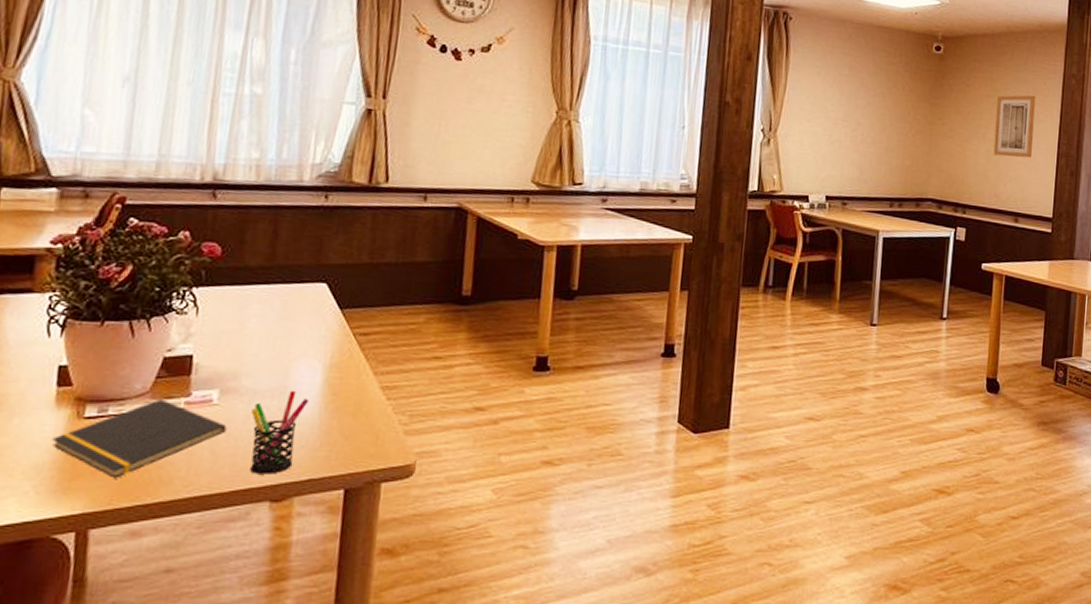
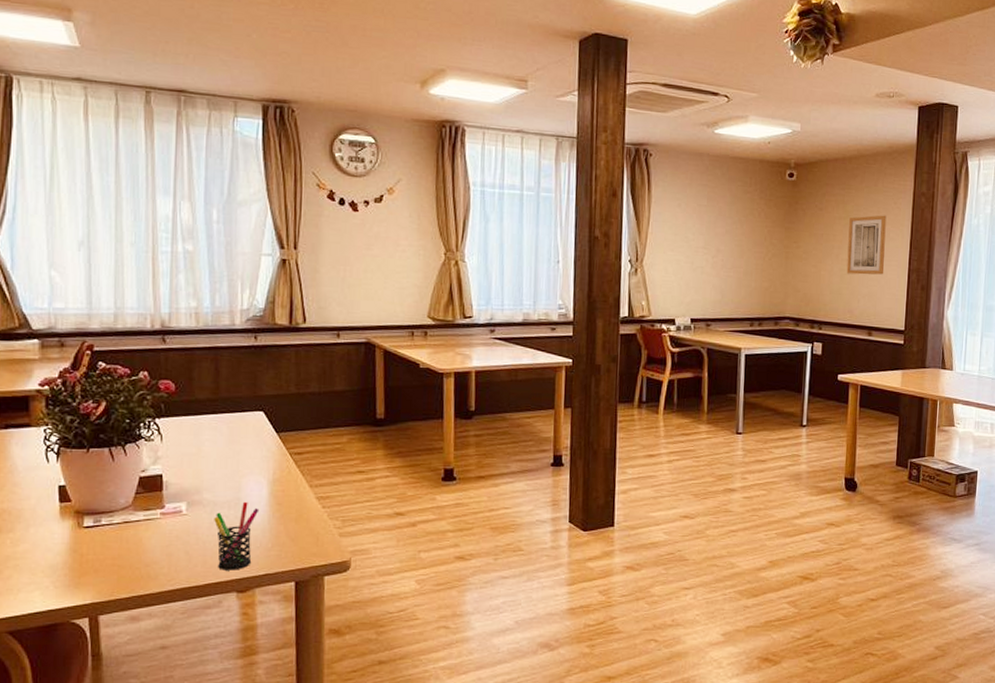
notepad: present [52,399,227,479] -> none [62,511,196,575]

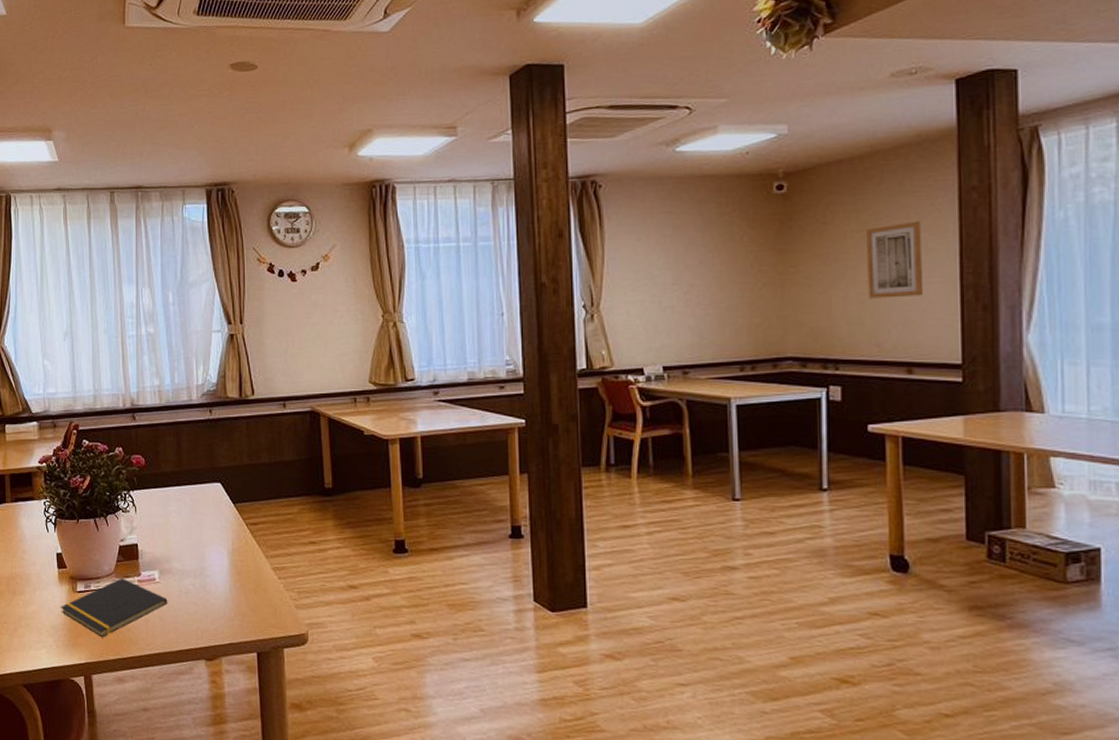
notepad: none [62,511,196,575] -> present [61,578,168,638]
pen holder: present [214,501,260,570] -> none [183,571,222,638]

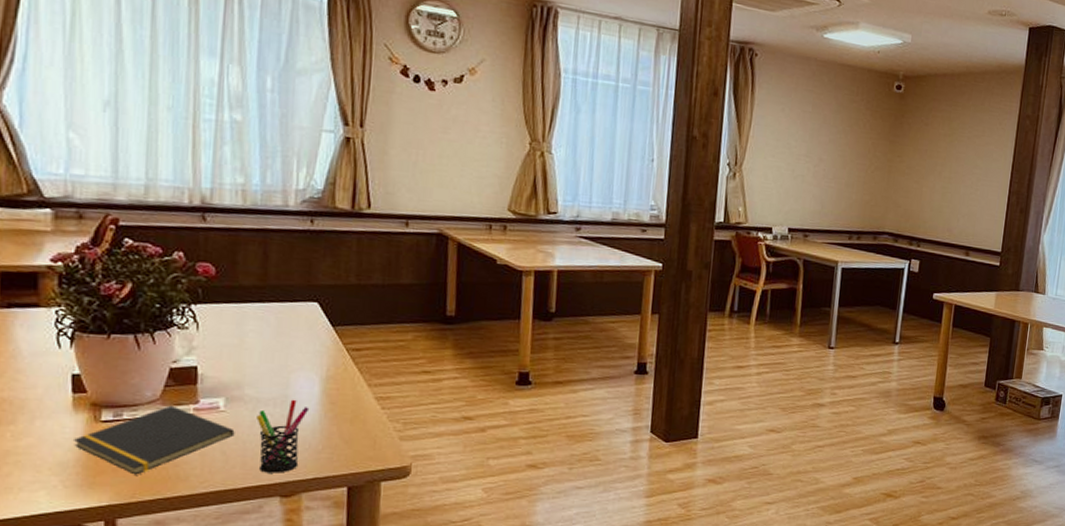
pen holder: none [183,571,222,638] -> present [256,399,310,473]
wall art: present [866,221,924,299] -> none [948,134,991,195]

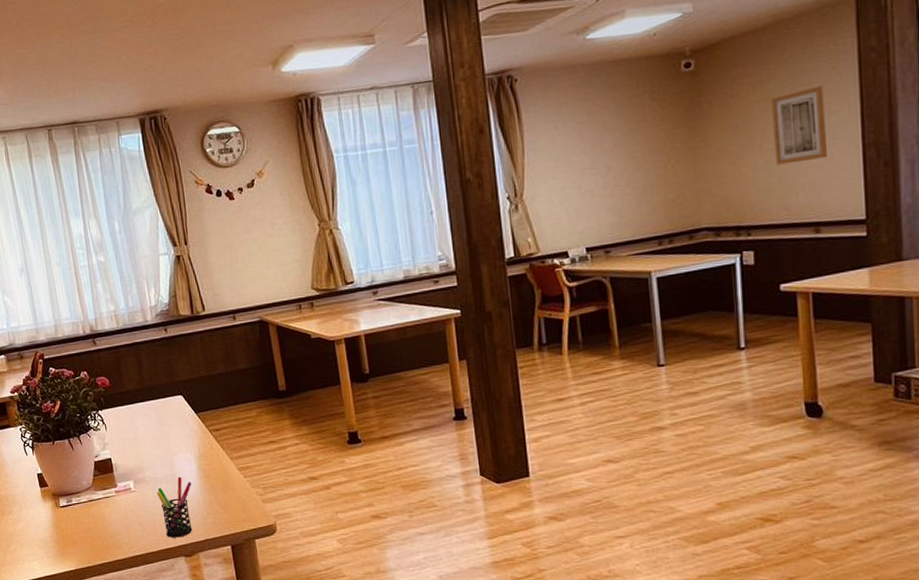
notepad: present [74,405,235,475] -> none [47,490,145,546]
wall art: none [948,134,991,195] -> present [772,85,828,165]

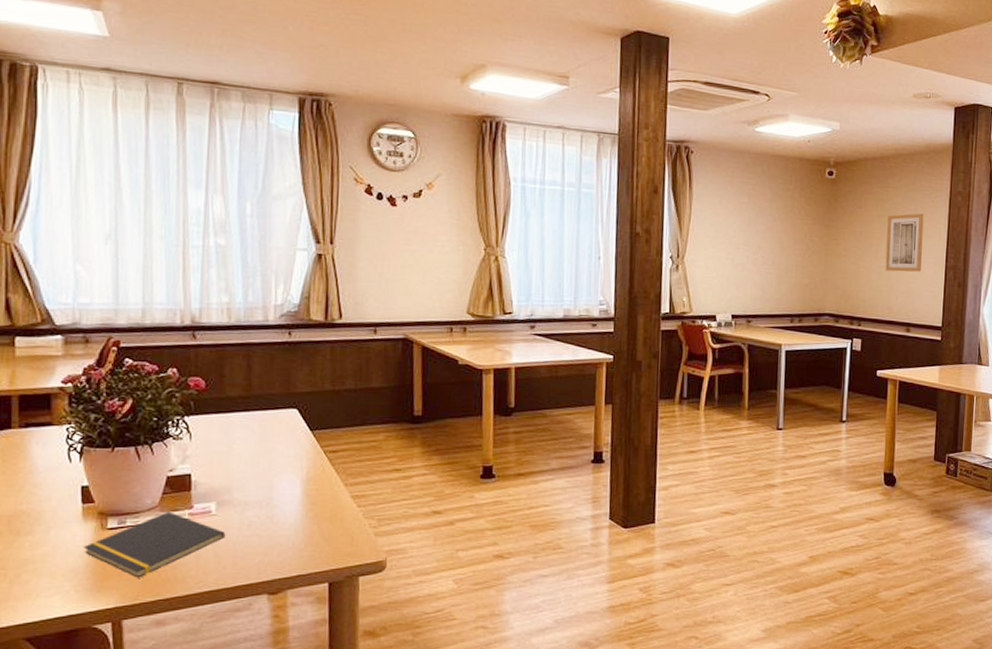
notepad: none [47,490,145,546] -> present [84,511,226,578]
pen holder: present [157,476,193,538] -> none [245,501,292,572]

